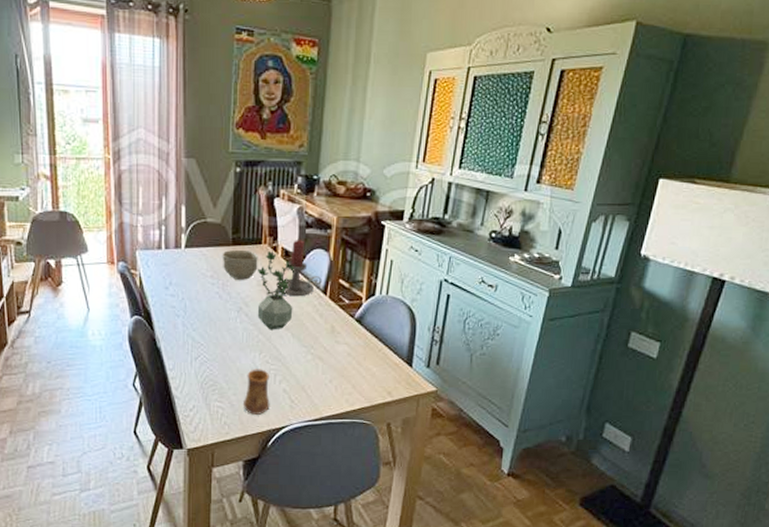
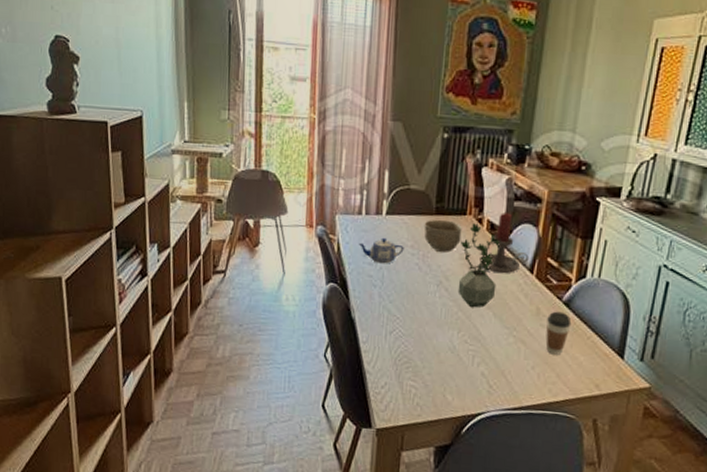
teapot: none [160,269,204,295] -> present [358,237,404,264]
cup: present [244,369,270,415] -> none [438,348,467,398]
coffee cup: none [341,328,364,368] -> present [545,311,572,355]

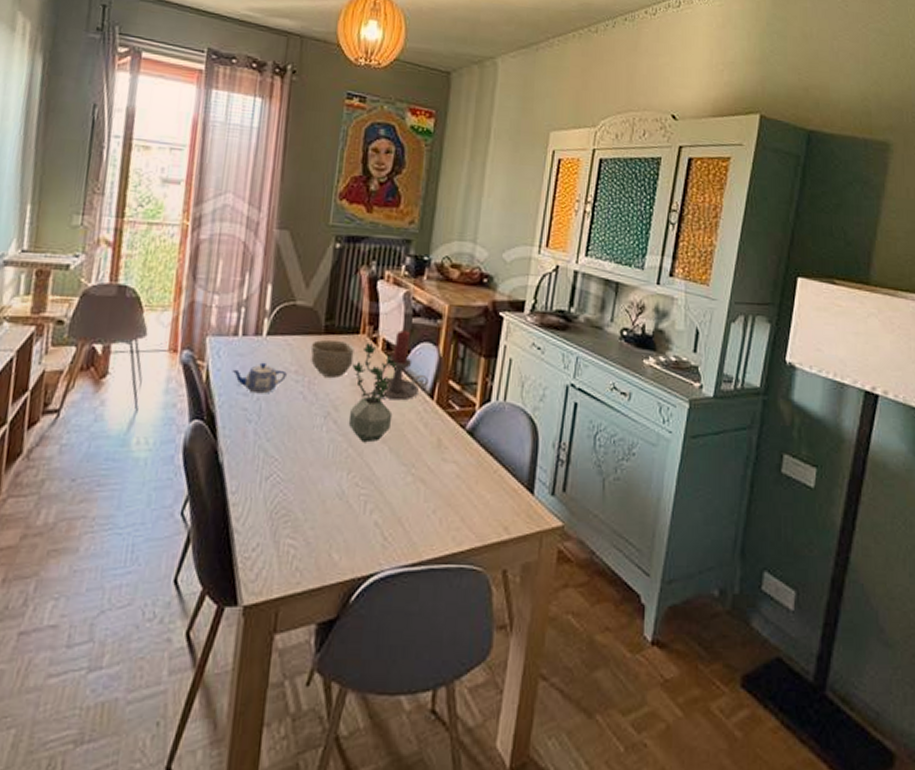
coffee cup: present [545,311,572,355] -> none [448,442,476,494]

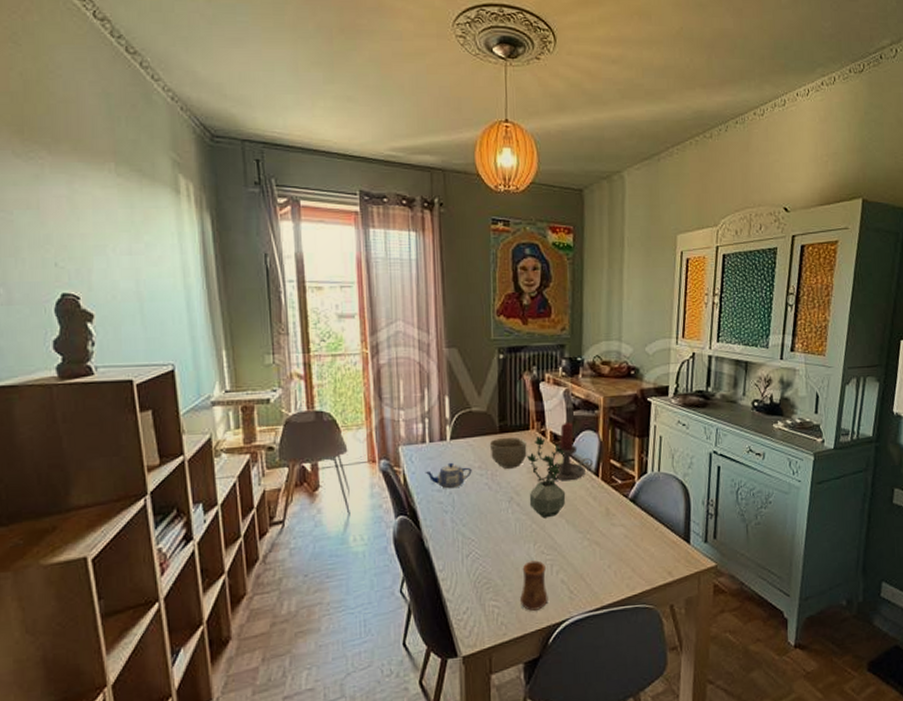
cup: none [322,493,358,557] -> present [520,560,548,611]

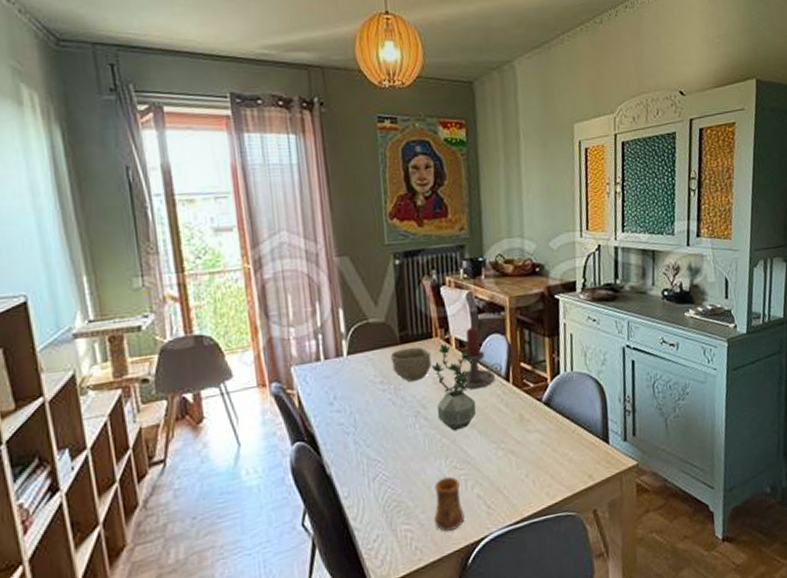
teapot: present [425,462,472,489] -> none [321,379,373,409]

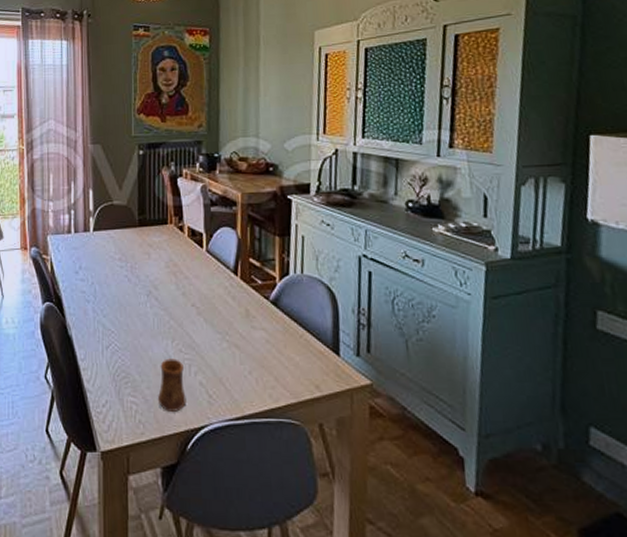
bowl: present [390,347,432,382] -> none [129,230,165,262]
potted plant: present [432,344,477,431] -> none [165,231,204,315]
candle holder: present [454,327,503,390] -> none [185,218,232,278]

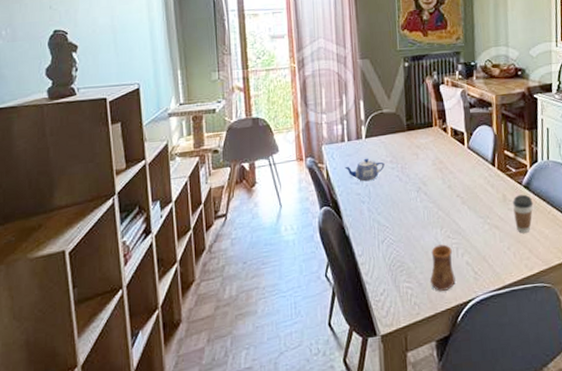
teapot: none [70,253,113,279] -> present [344,158,385,182]
coffee cup: none [257,311,282,357] -> present [513,194,533,233]

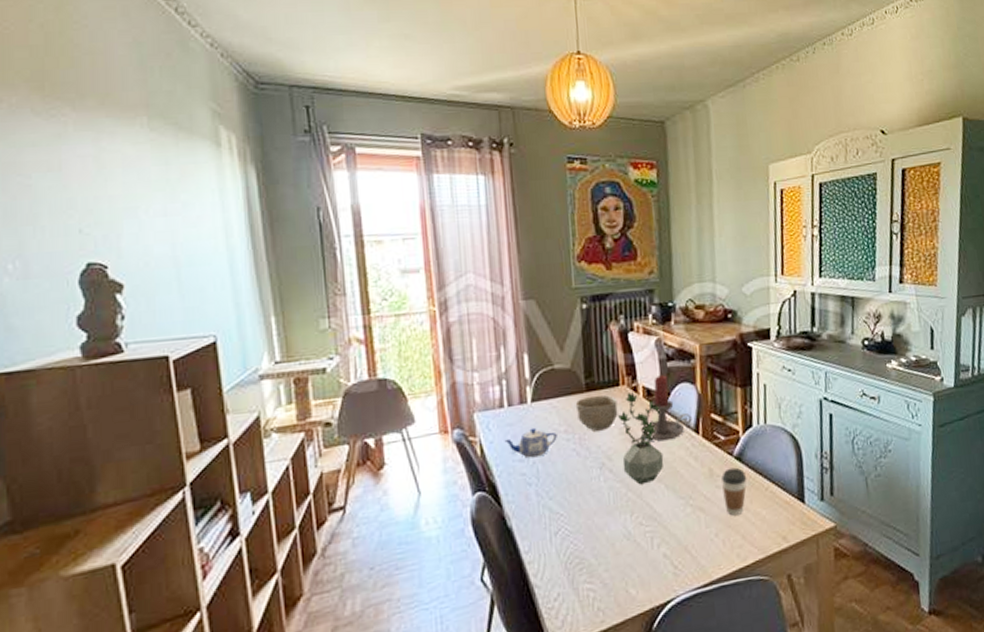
bowl: none [398,133,432,162] -> present [575,395,618,431]
cup: present [430,244,456,291] -> none [618,533,650,592]
potted plant: none [432,132,467,206] -> present [618,392,664,485]
candle holder: none [449,119,490,172] -> present [641,375,692,441]

